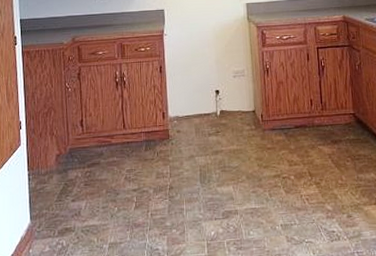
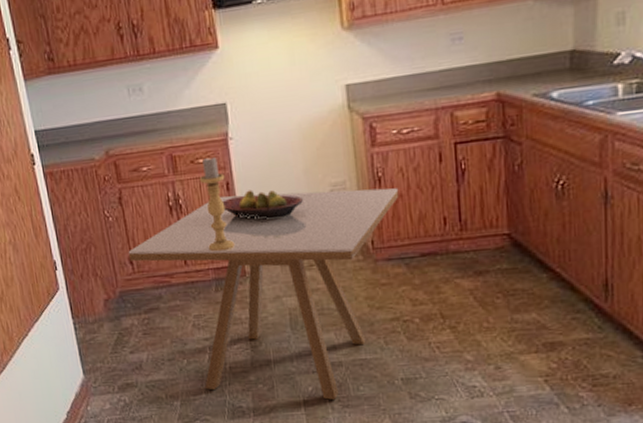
dining table: none [80,76,281,243] -> present [128,188,399,400]
candle holder: none [140,47,162,119] -> present [199,157,234,252]
fruit bowl: none [156,73,215,96] -> present [222,190,304,220]

